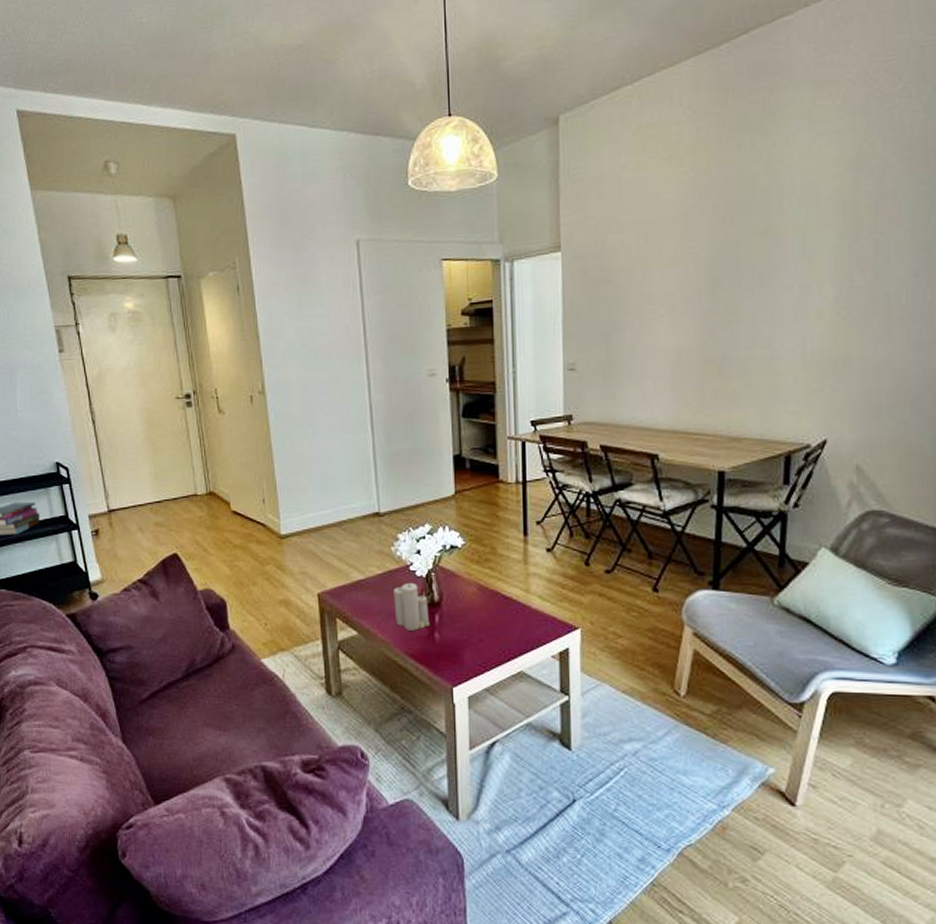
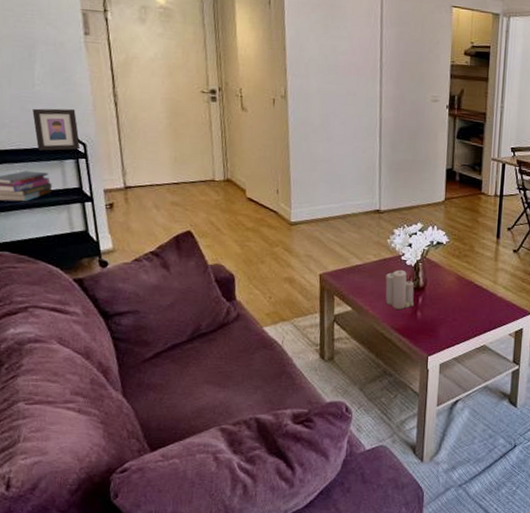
picture frame: none [17,433,64,480] -> present [32,108,81,151]

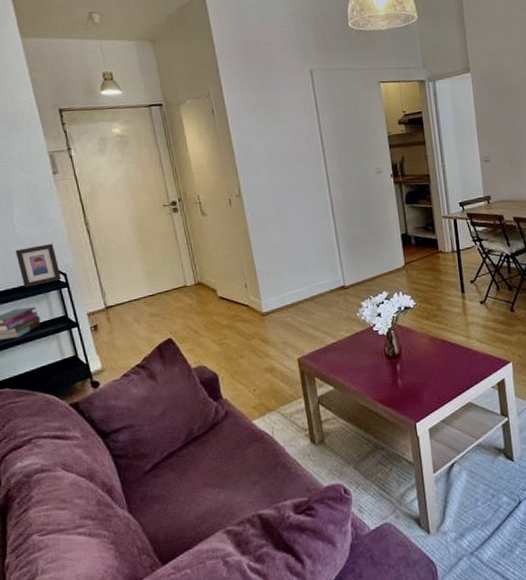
candle: present [385,269,415,309] -> none [361,340,394,381]

